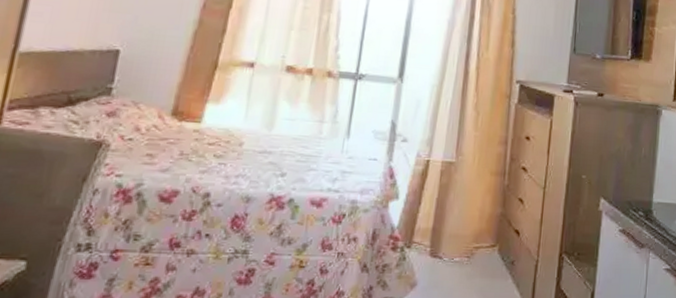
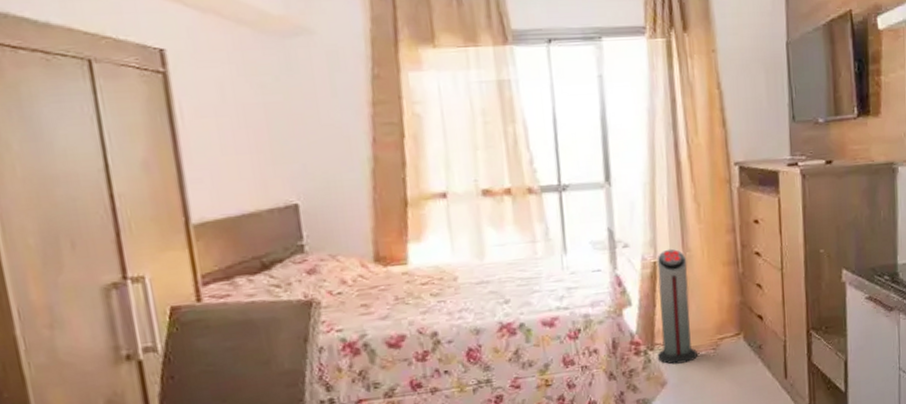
air purifier: none [412,150,458,267] -> present [657,249,697,364]

